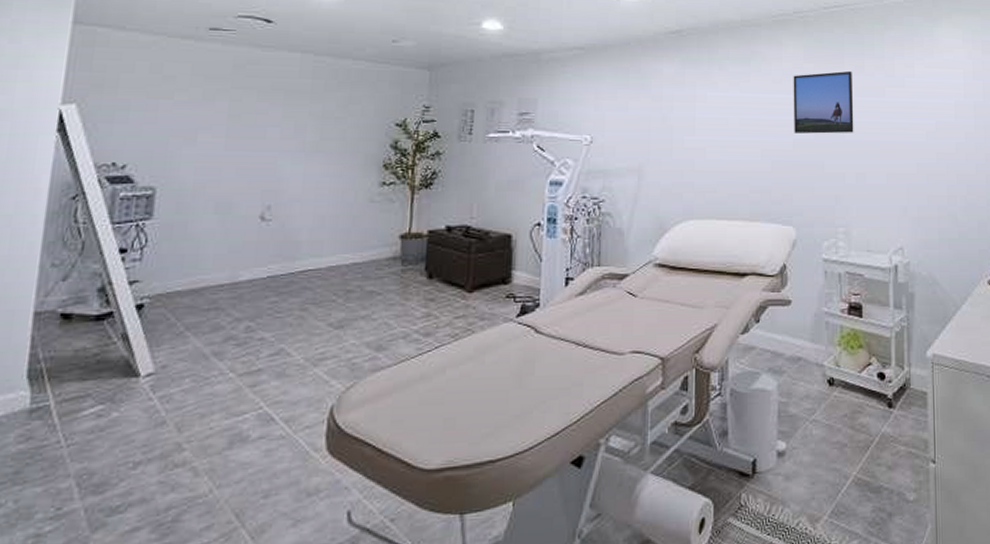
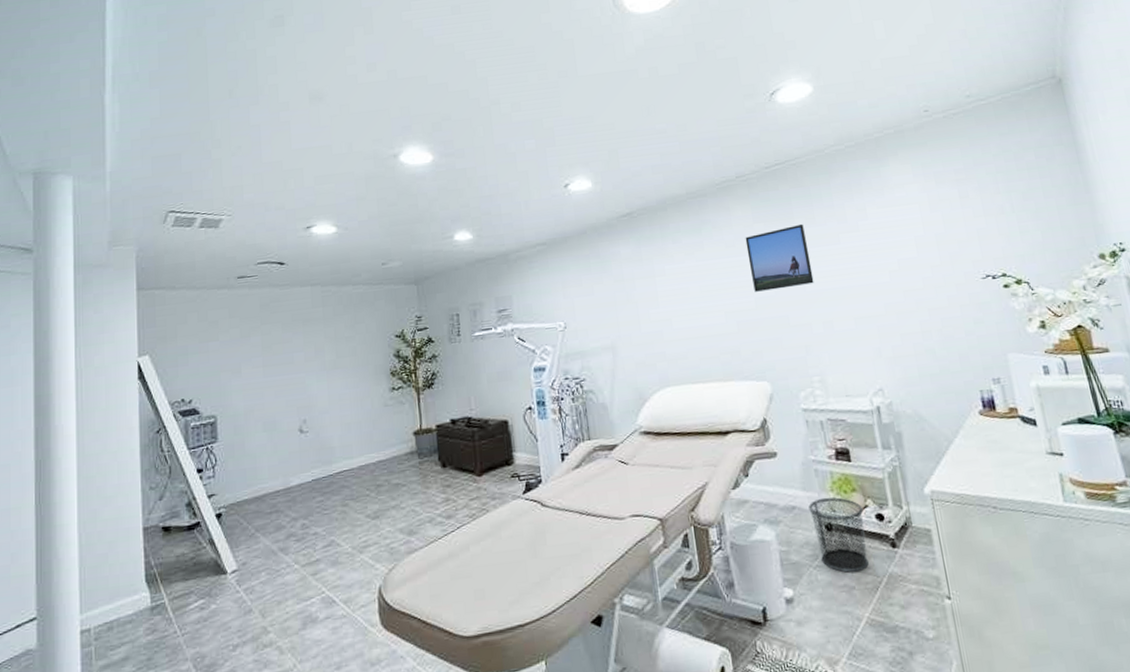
waste bin: none [814,351,867,429] -> present [808,497,869,573]

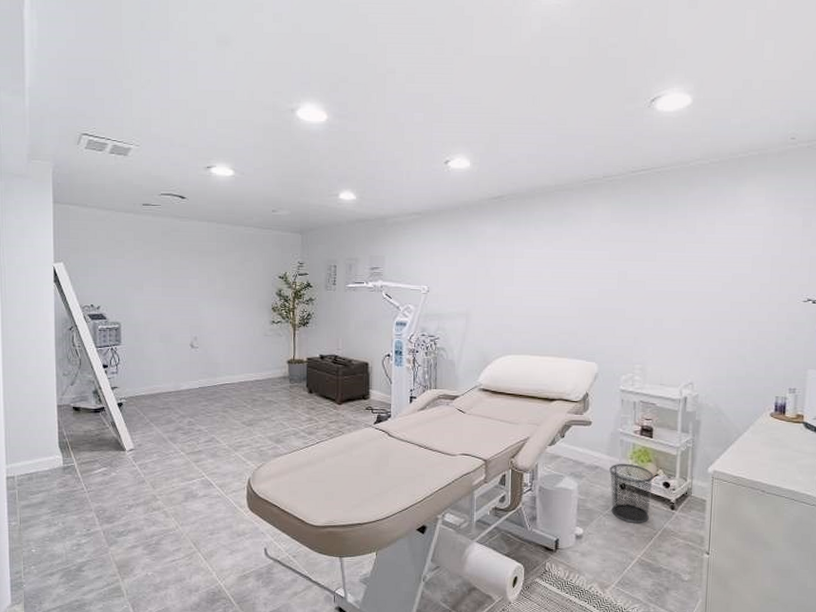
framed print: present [745,223,814,292] -> none [599,228,656,285]

